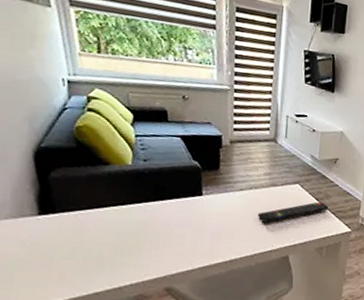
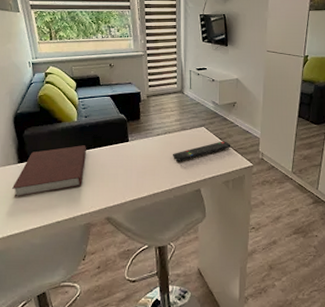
notebook: none [27,196,143,261] -> present [12,145,86,197]

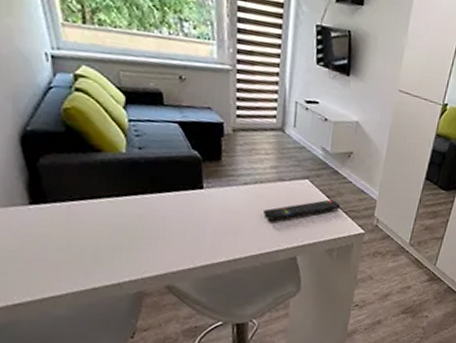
notebook: present [12,145,86,197] -> none [20,187,140,253]

